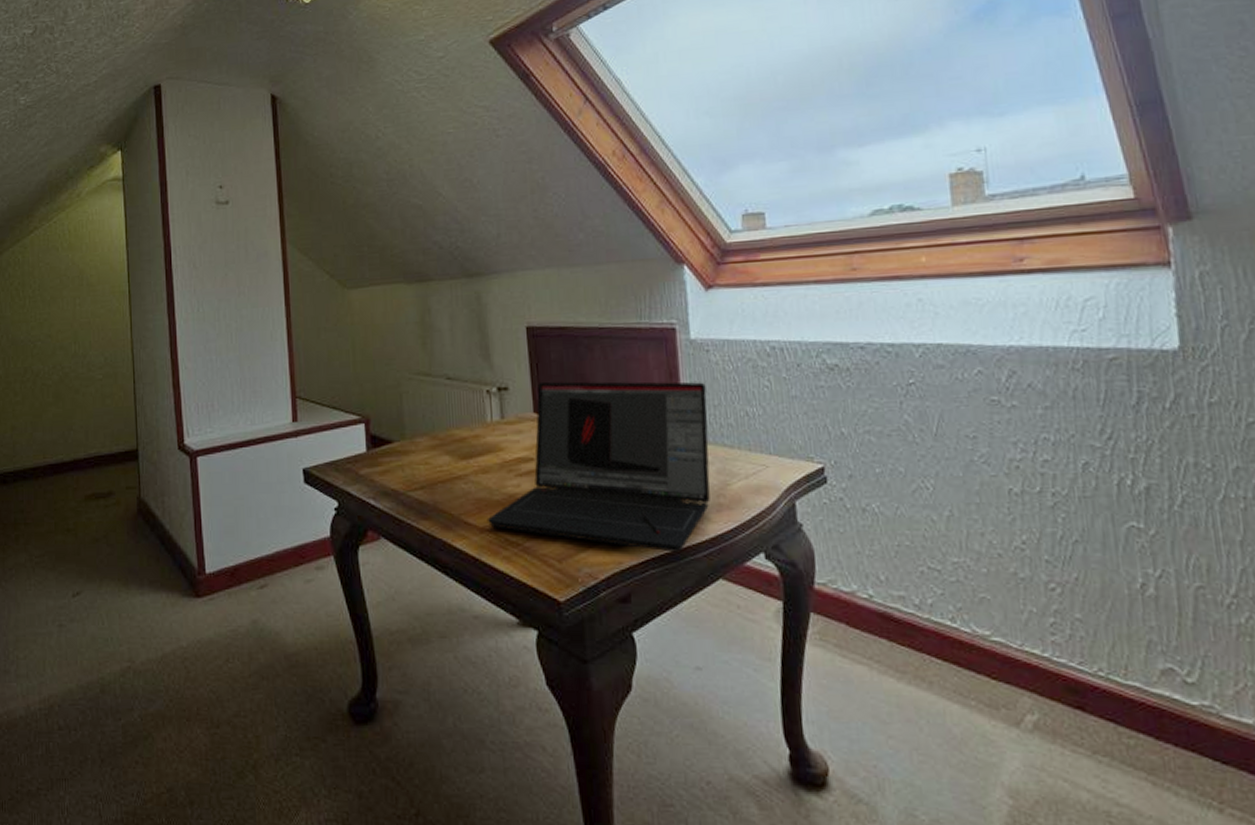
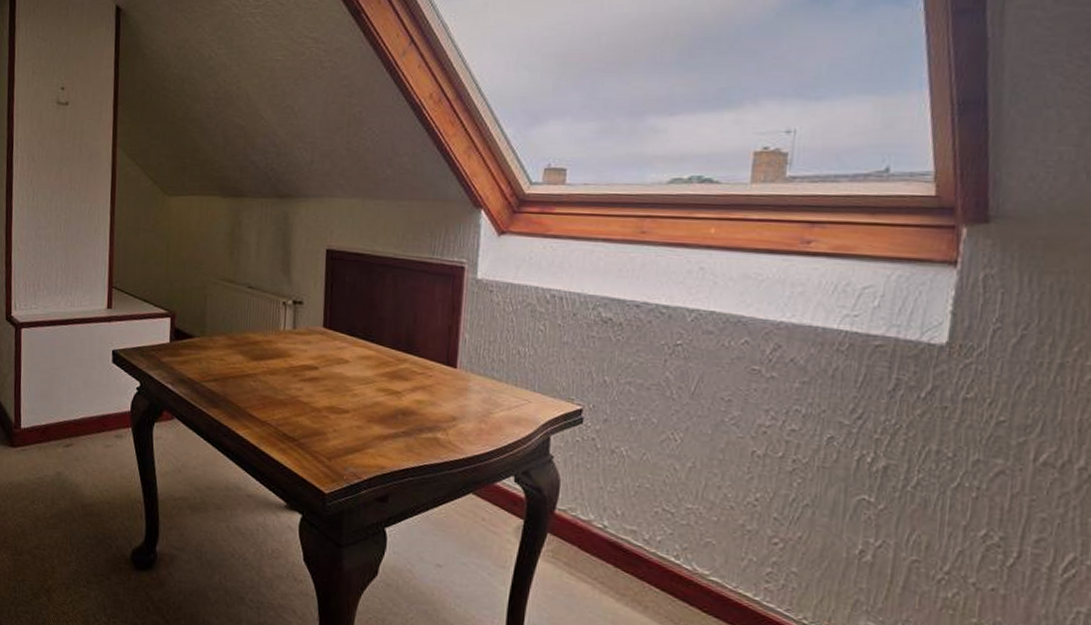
laptop: present [487,381,711,553] -> none [269,301,485,466]

